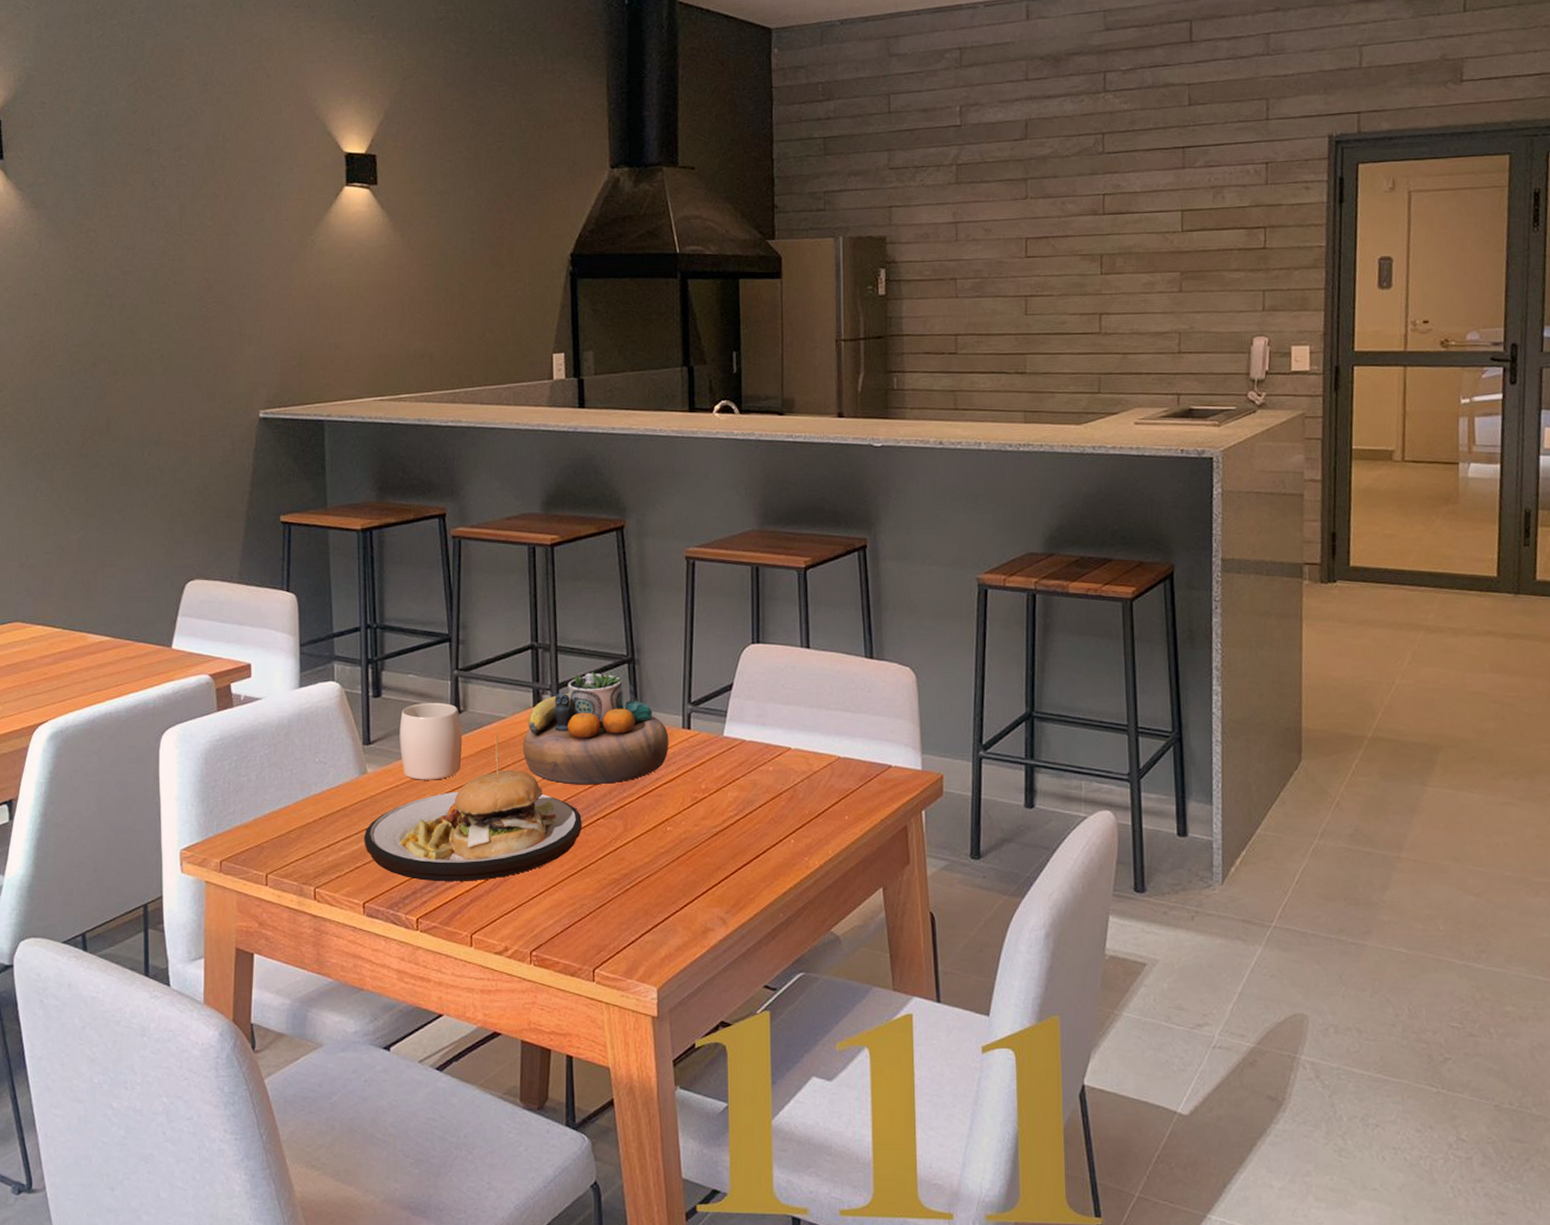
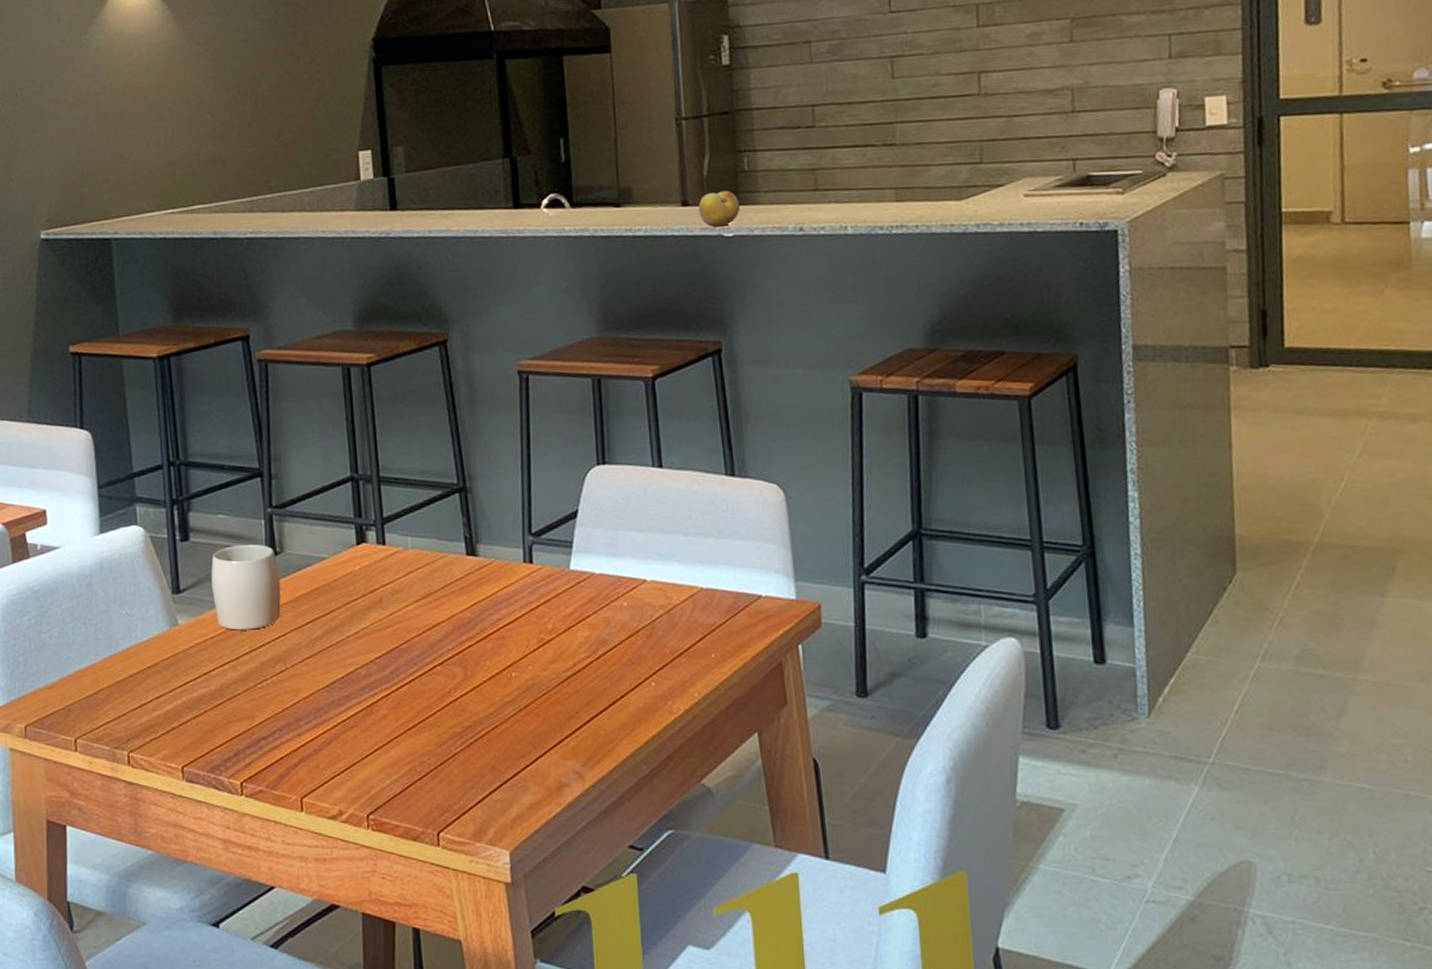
plate: present [364,734,582,881] -> none [178,577,417,741]
decorative bowl: present [522,670,669,785] -> none [346,501,510,630]
fruit: none [852,405,888,438] -> present [698,190,740,228]

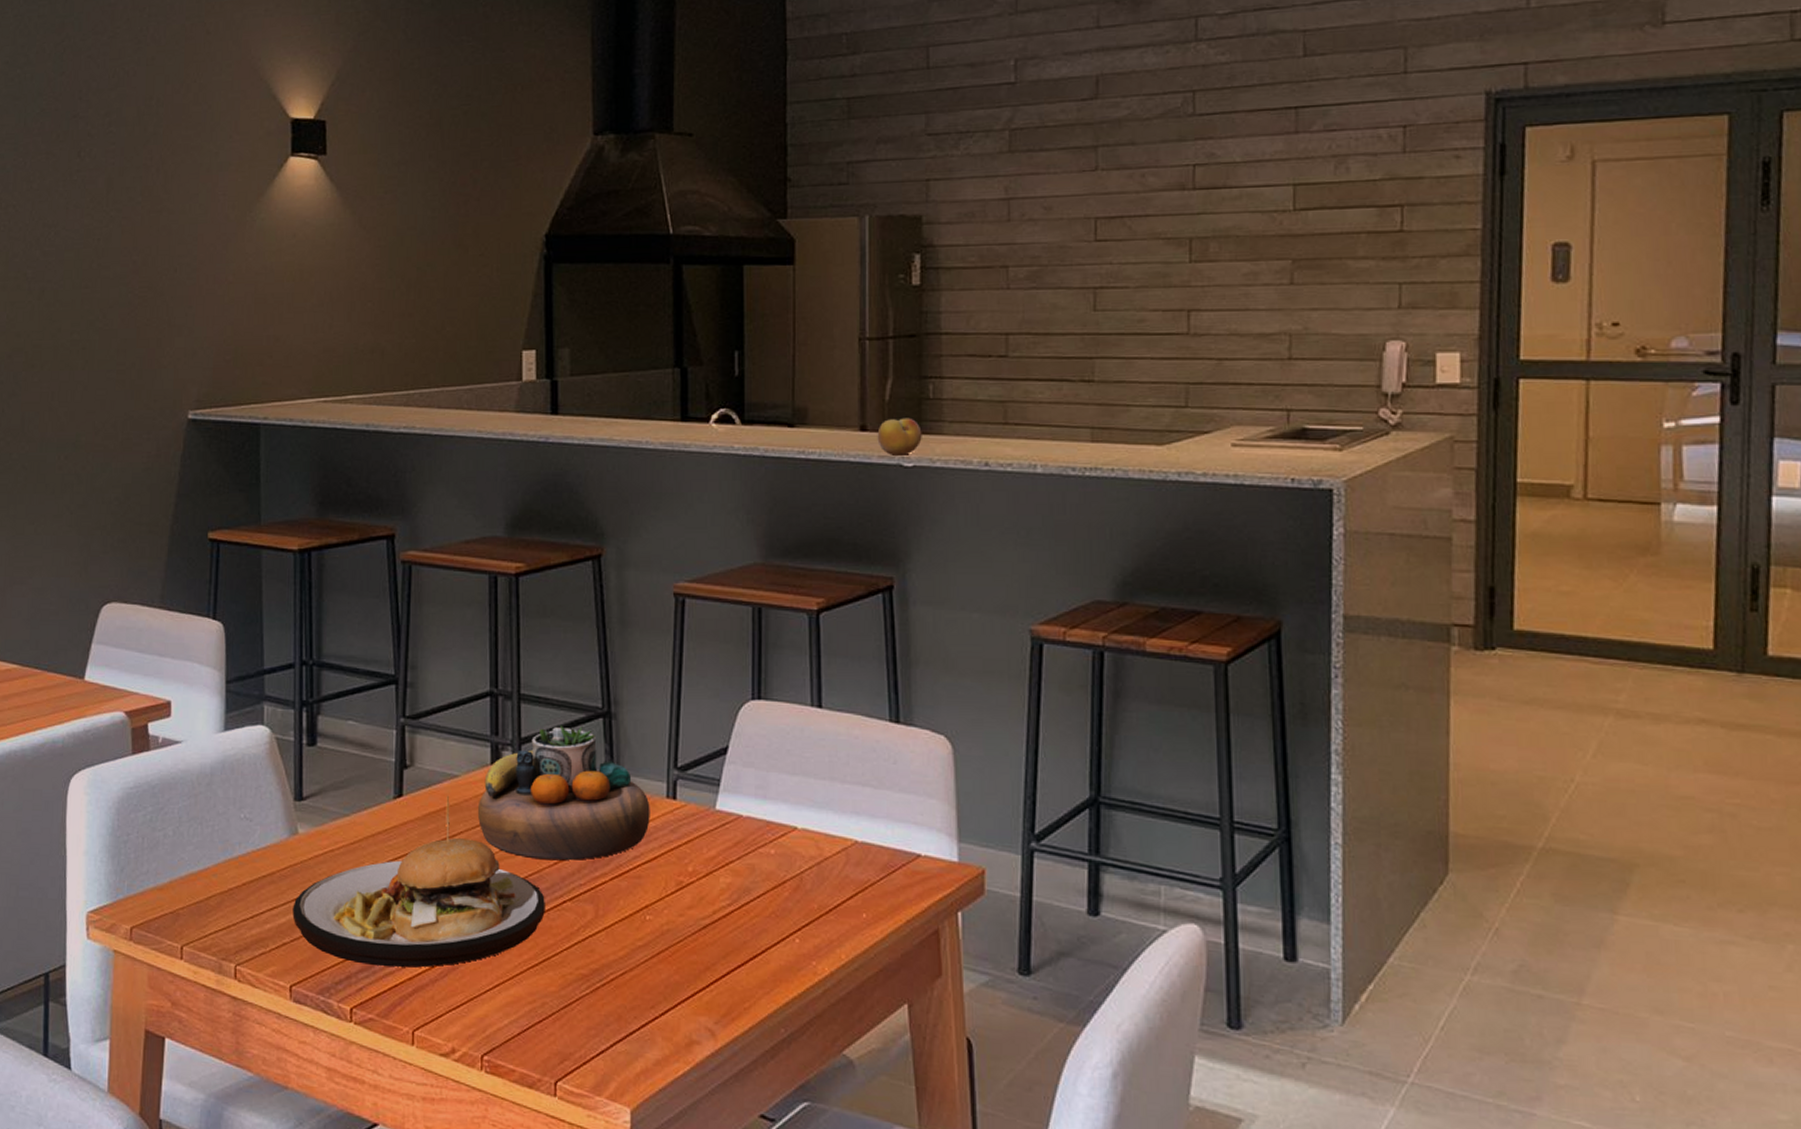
plate: none [178,577,417,741] -> present [292,795,545,968]
mug: present [211,544,281,631] -> none [336,754,409,846]
decorative bowl: none [346,501,510,630] -> present [477,725,650,861]

